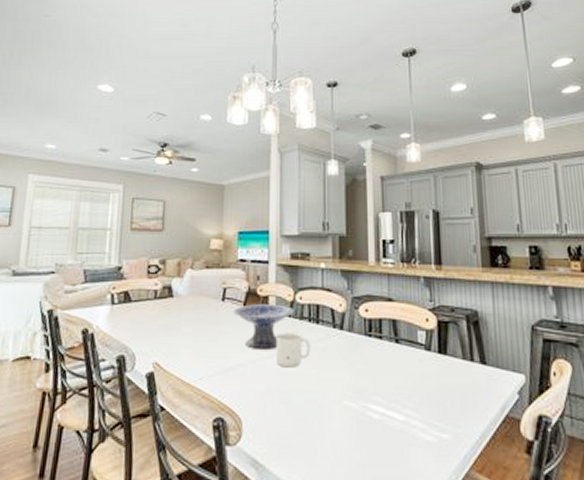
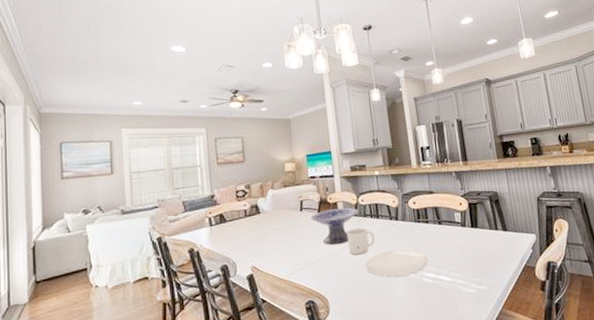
plate: none [294,368,377,404] -> present [365,249,428,278]

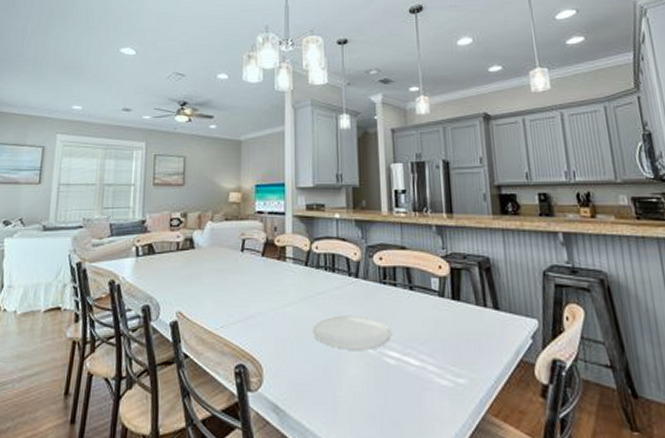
decorative bowl: present [310,207,360,246] -> none [251,254,312,299]
mug: present [346,228,375,256] -> none [293,282,328,315]

